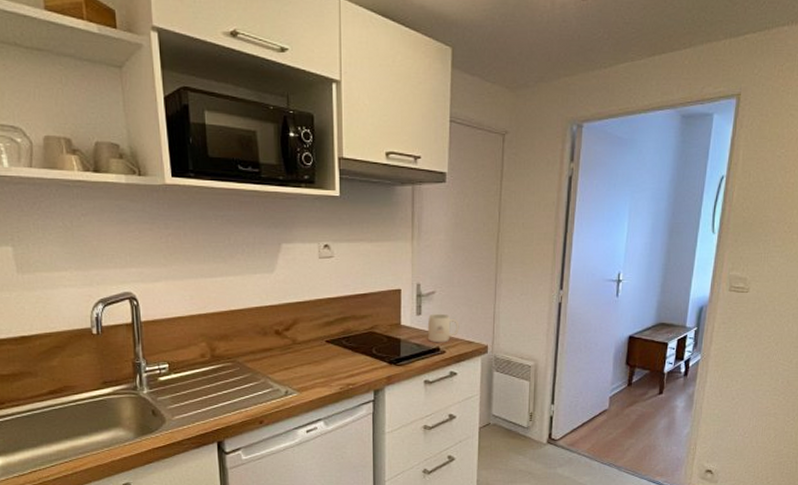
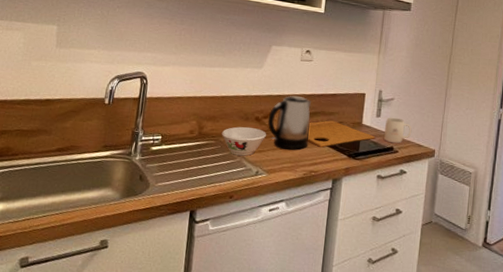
bowl: none [238,342,292,376] -> present [221,126,267,156]
kettle: none [290,300,341,363] -> present [267,95,312,150]
cutting board: none [338,325,418,356] -> present [308,120,376,148]

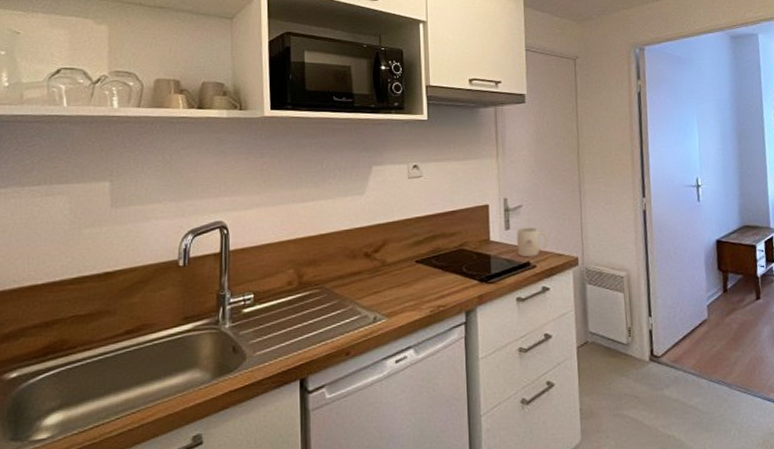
bowl: present [221,126,267,156] -> none [326,265,381,302]
kettle: present [267,95,312,150] -> none [379,219,431,285]
cutting board: present [308,120,376,148] -> none [428,242,508,276]

